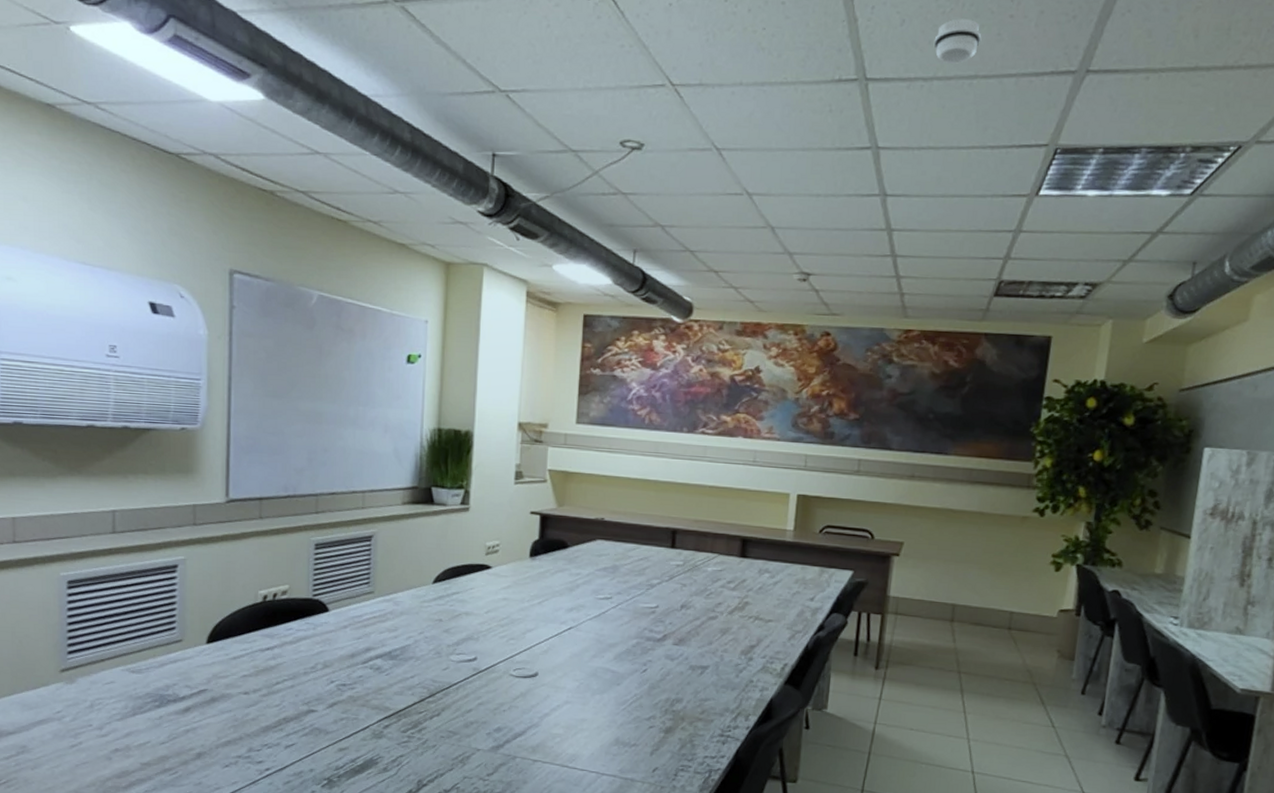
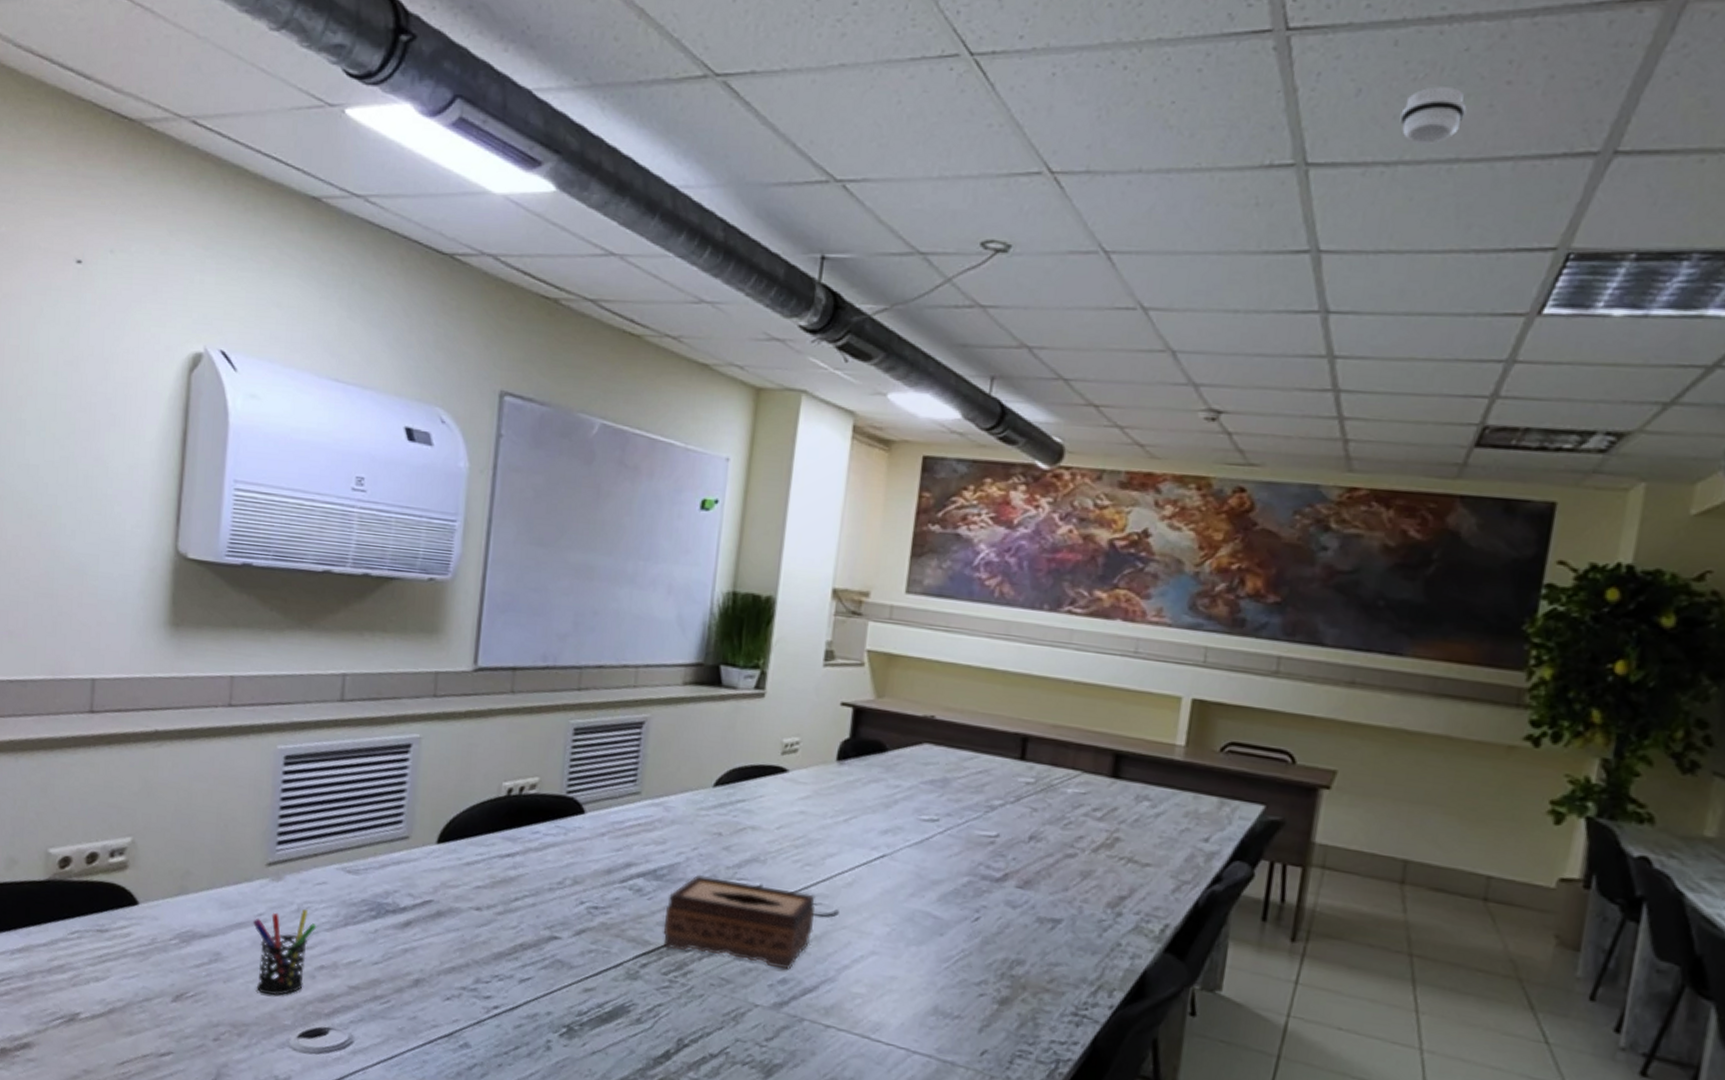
pen holder: none [52,704,109,777] -> present [252,909,317,996]
tissue box: none [400,652,520,721] -> present [663,874,815,970]

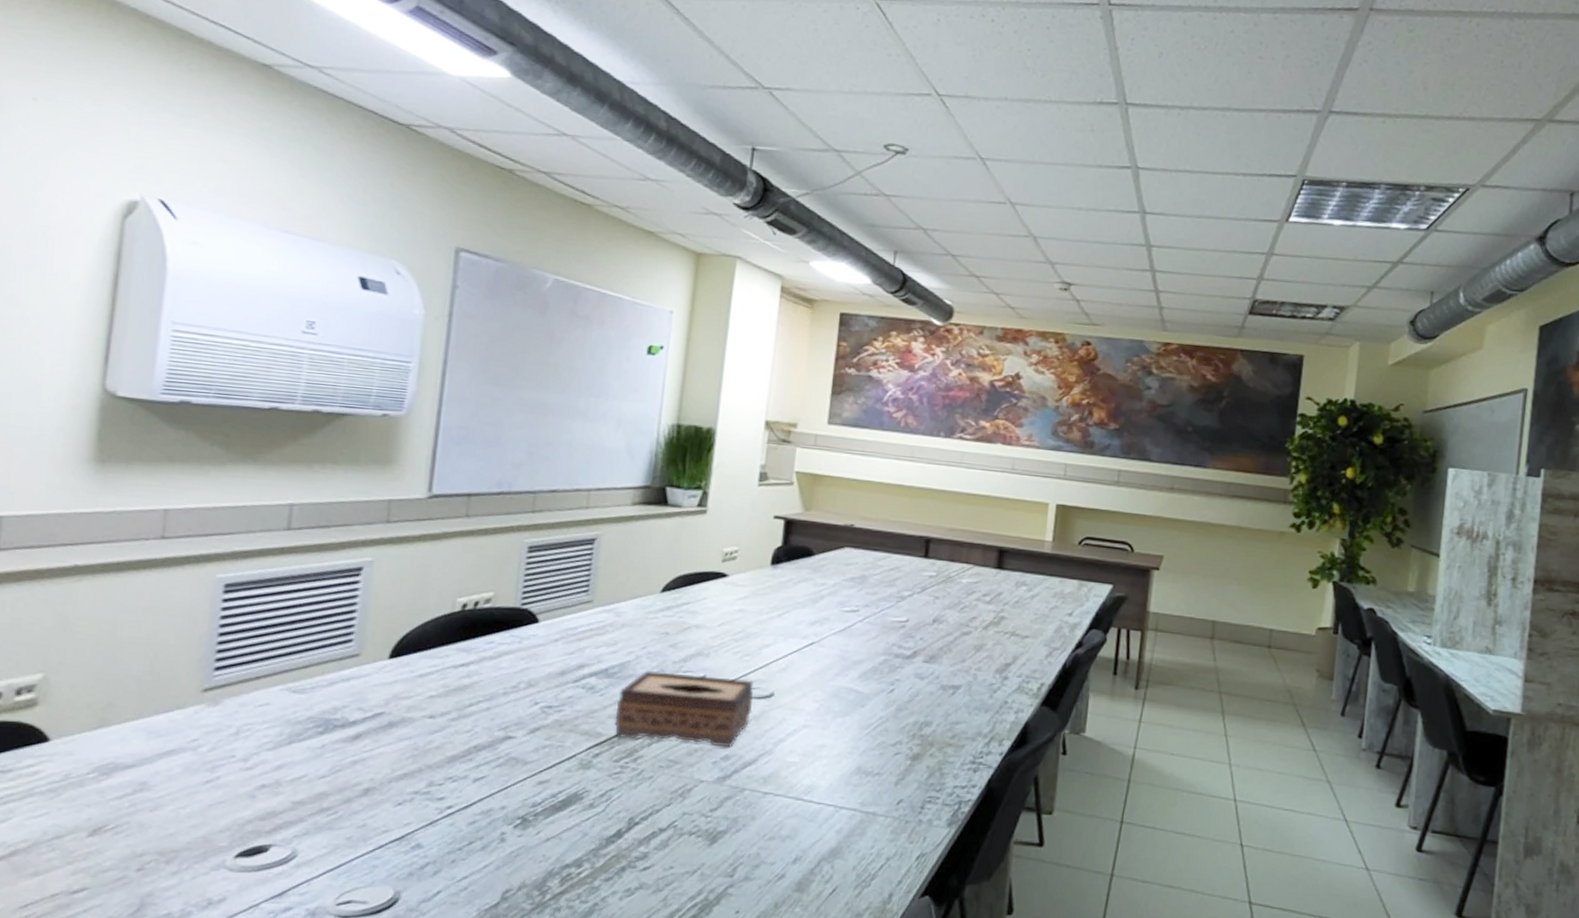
pen holder: present [252,909,317,996] -> none [184,730,258,819]
smoke detector: present [1399,86,1467,144] -> none [1189,55,1234,96]

